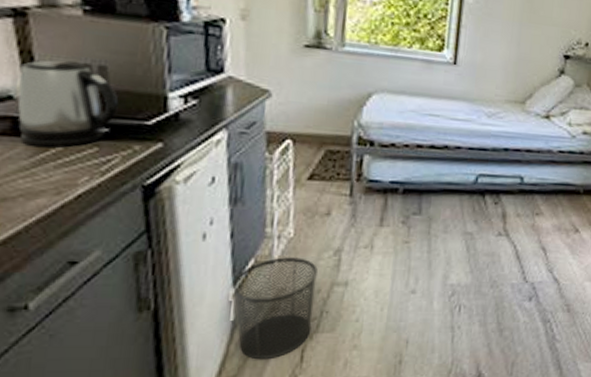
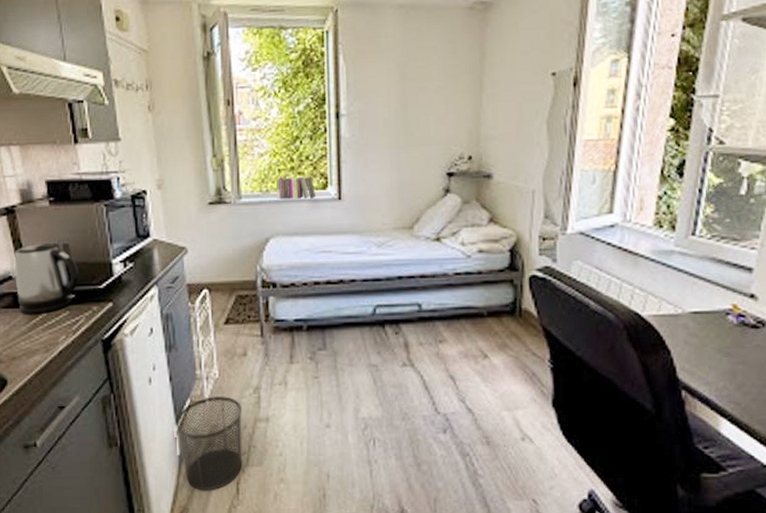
books: none [386,31,430,60] -> present [275,176,315,200]

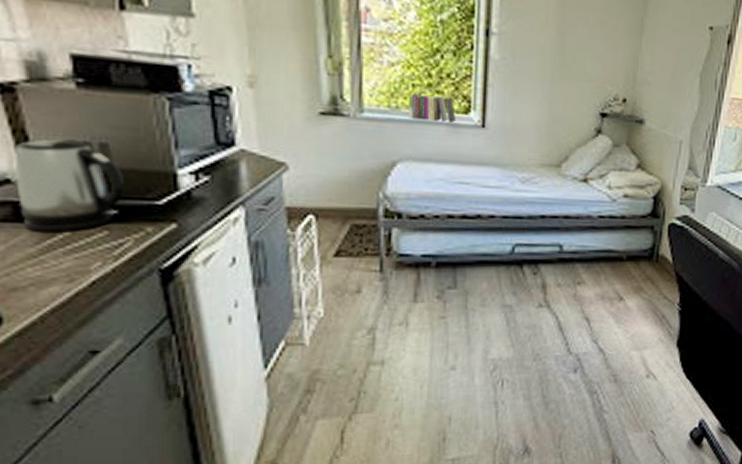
waste bin: present [175,395,243,491] -> none [263,336,352,443]

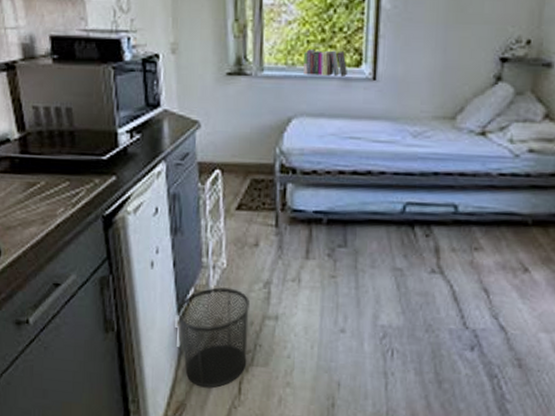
kettle: present [14,138,125,233] -> none [13,104,82,183]
waste bin: none [263,336,352,443] -> present [177,286,249,388]

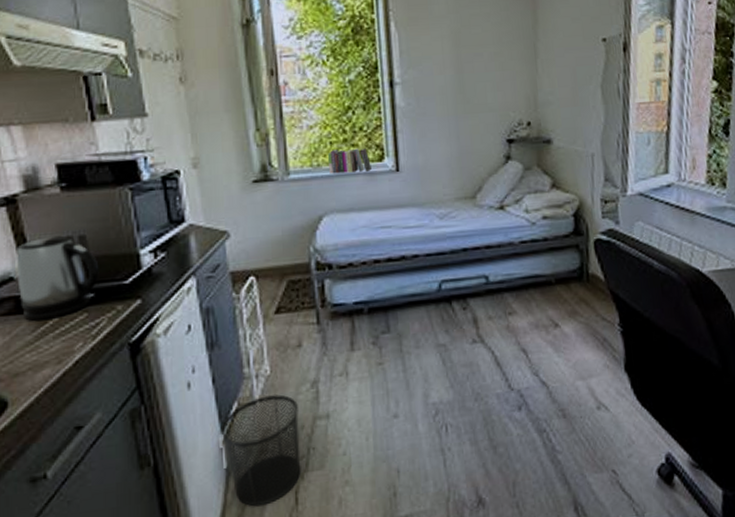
kettle: none [13,104,82,183] -> present [16,235,99,322]

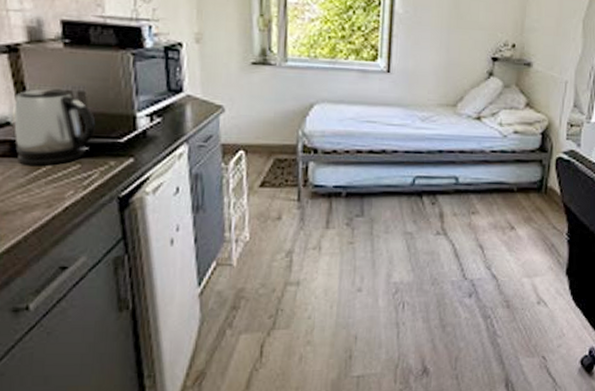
waste bin: present [220,394,301,507] -> none [197,258,272,355]
books: present [327,148,371,174] -> none [324,44,365,70]

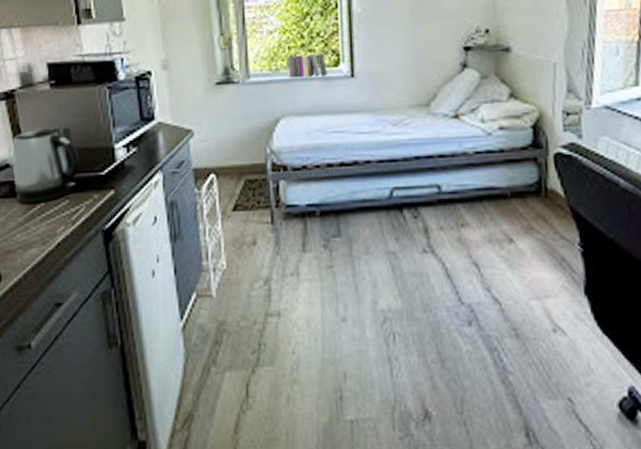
books: none [324,44,365,70] -> present [285,53,327,78]

